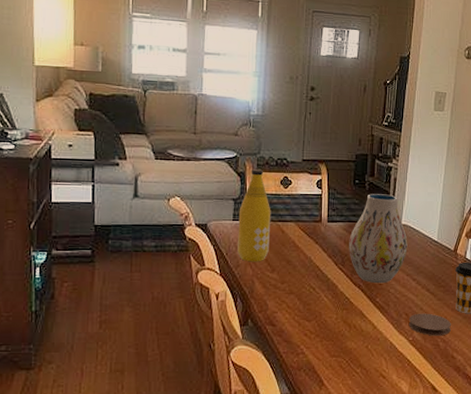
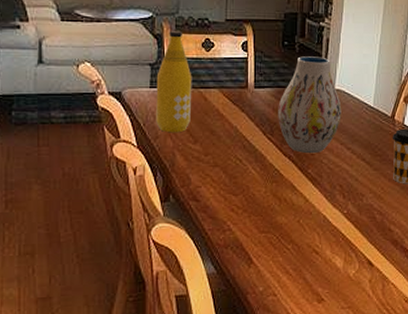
coaster: present [409,313,452,336] -> none [343,184,389,208]

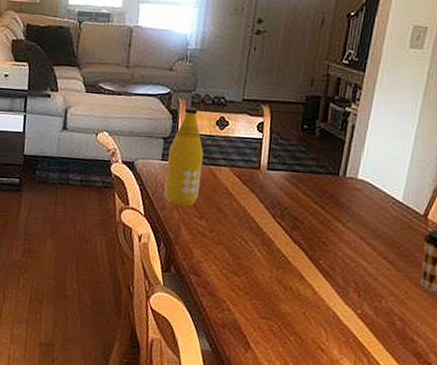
vase: present [278,56,342,154] -> none [290,141,364,245]

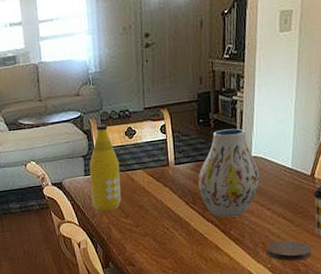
vase: none [290,141,364,245] -> present [198,128,260,218]
coaster: none [358,283,414,314] -> present [266,240,313,262]

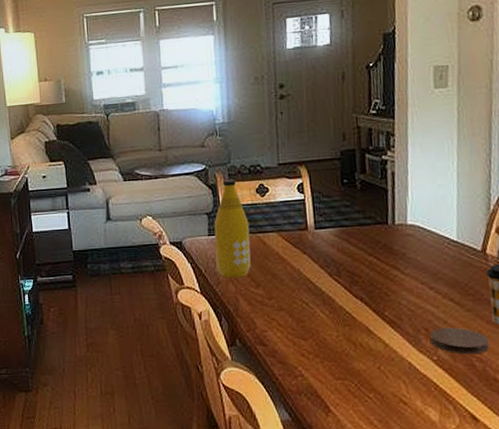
vase: present [198,128,260,218] -> none [343,192,419,295]

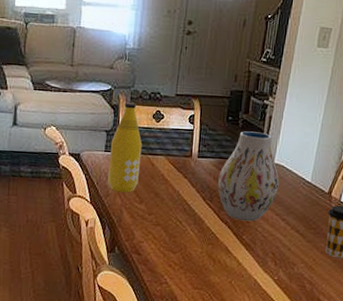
vase: none [343,192,419,295] -> present [218,131,280,222]
coaster: present [430,327,490,355] -> none [275,253,320,278]

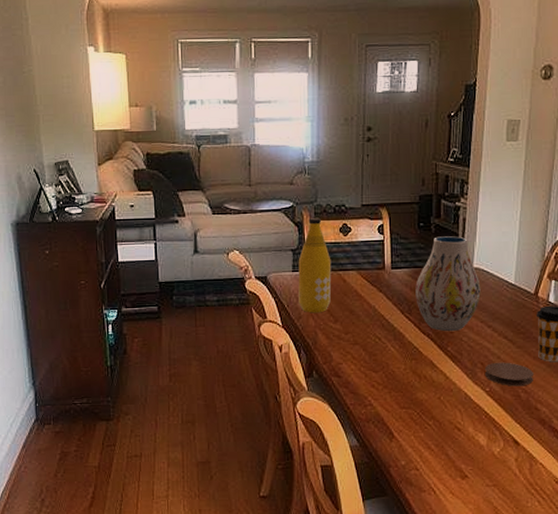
coaster: none [275,253,320,278] -> present [485,362,534,386]

